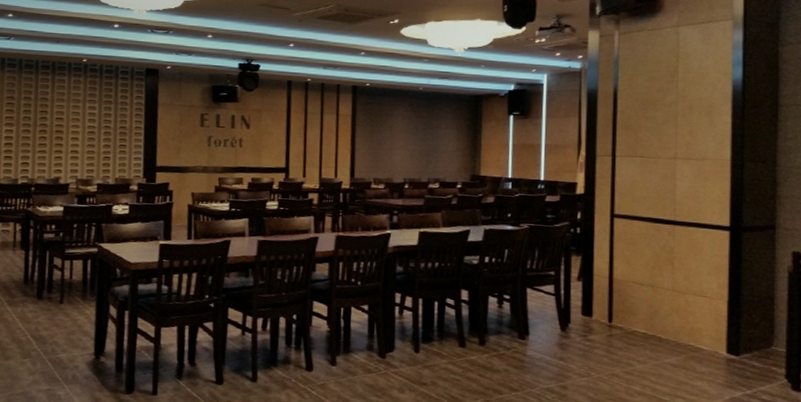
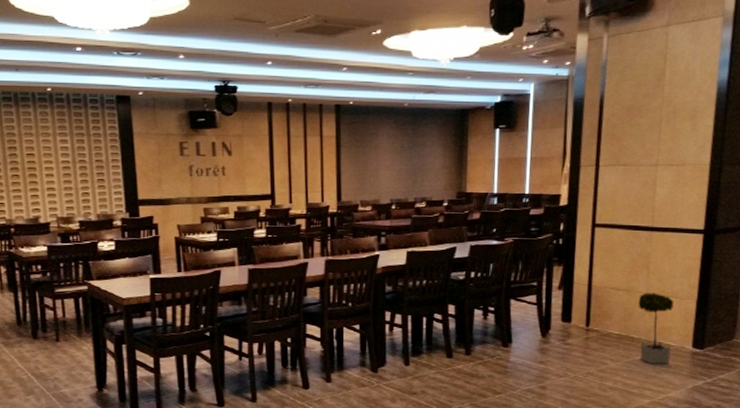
potted tree: none [664,289,703,370] -> present [638,292,674,364]

